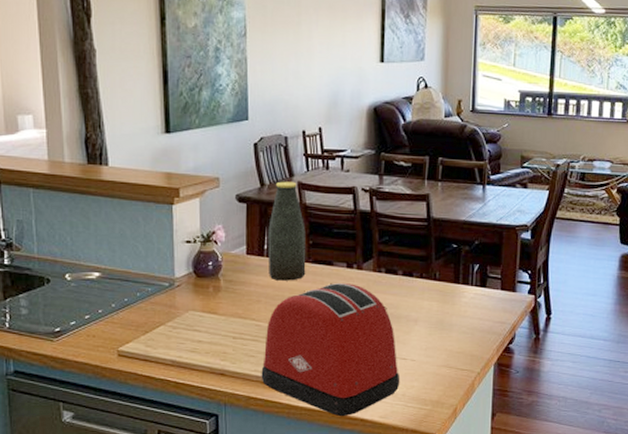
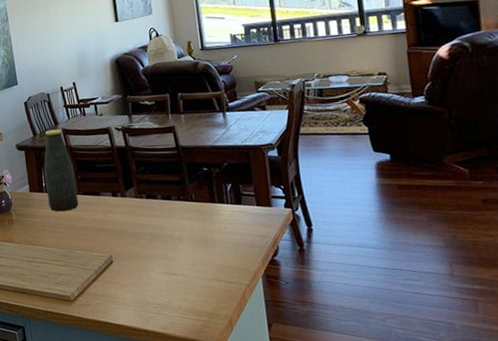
toaster: present [261,283,400,417] -> none [53,210,175,328]

